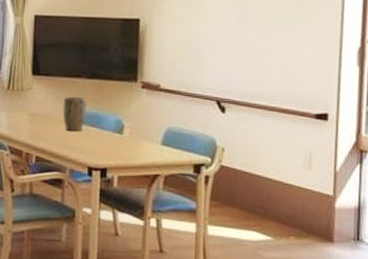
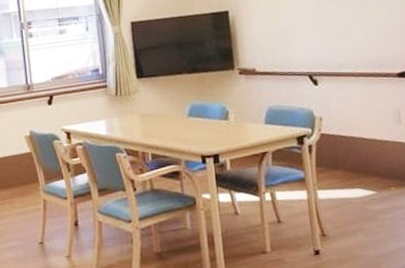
plant pot: present [63,96,86,132] -> none [169,92,192,125]

